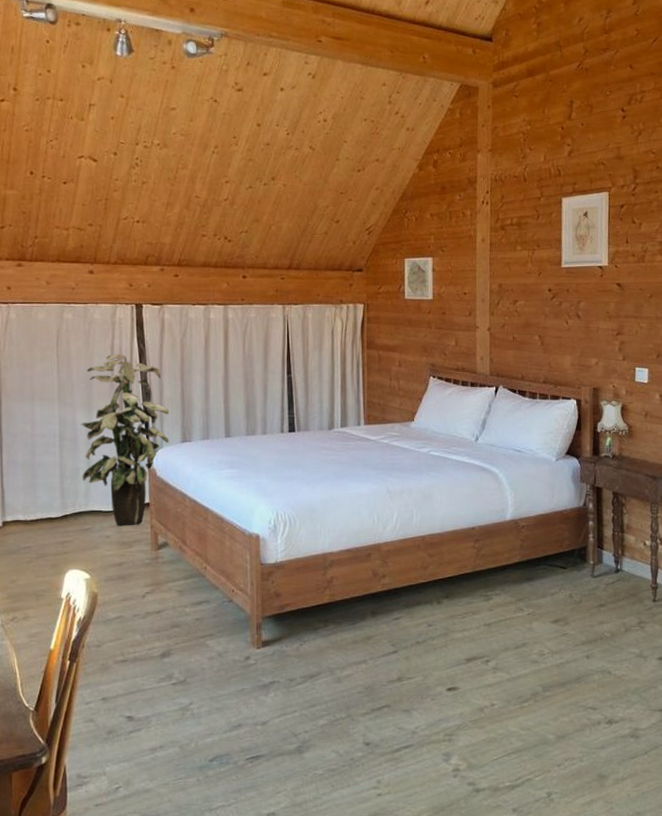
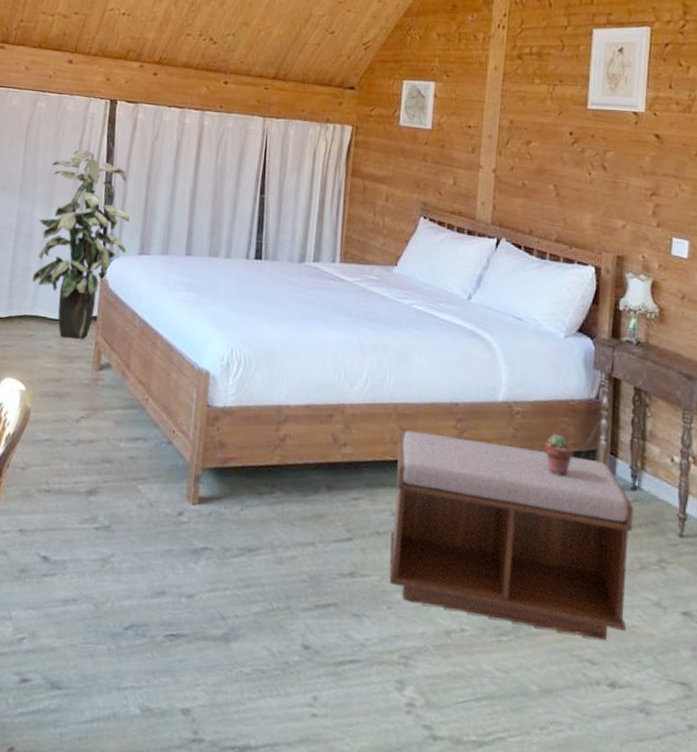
bench: none [427,554,618,691] -> present [389,430,633,640]
potted succulent: none [546,538,569,572] -> present [543,433,574,477]

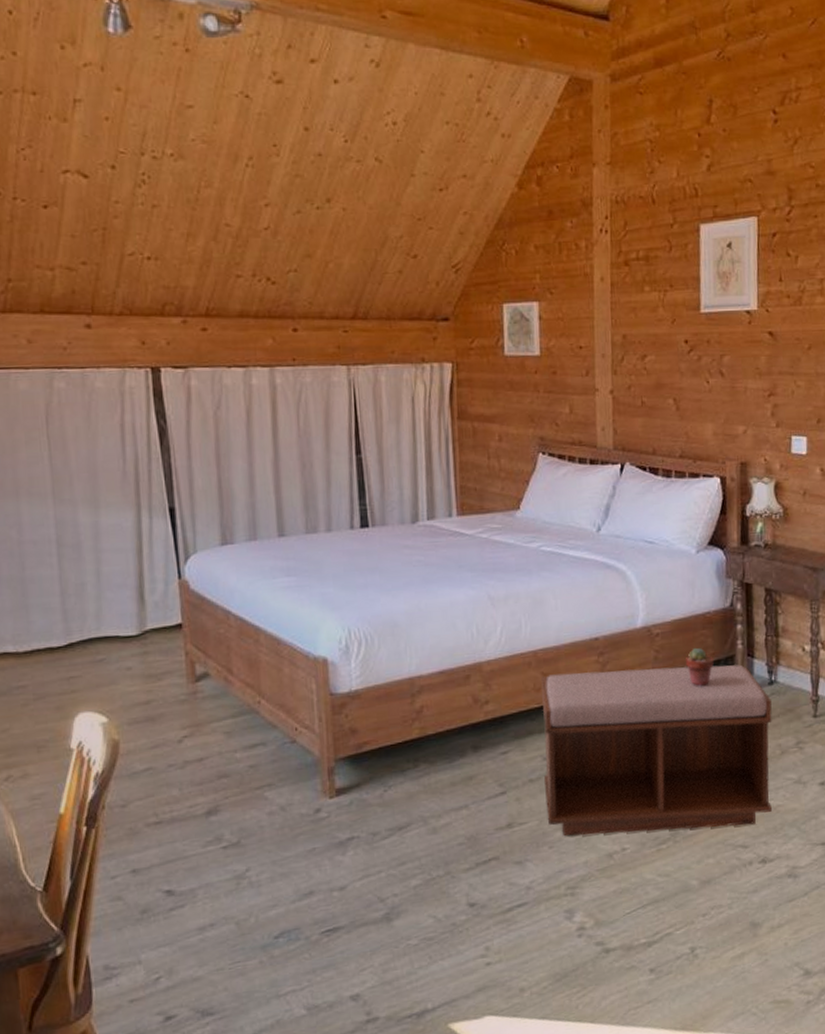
indoor plant: present [32,150,131,340] -> none [85,433,205,656]

